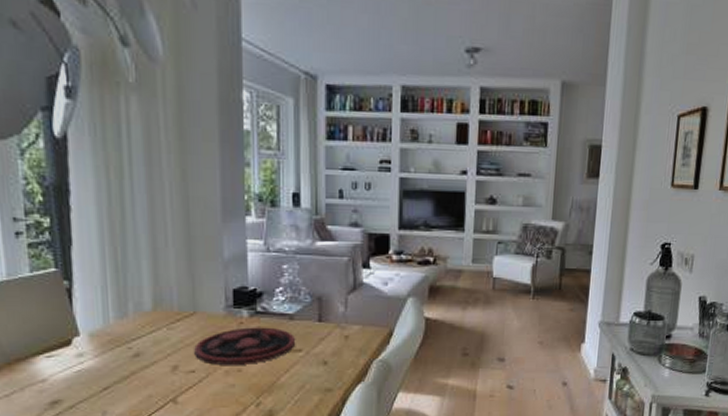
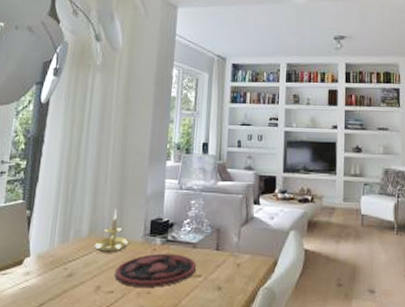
candle holder: none [162,277,209,327] -> present [94,209,130,252]

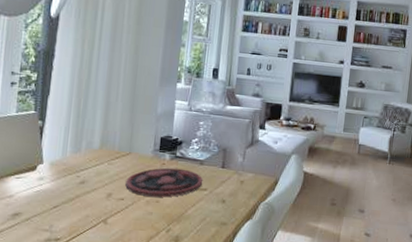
candle holder: present [94,209,130,252] -> none [105,125,140,164]

